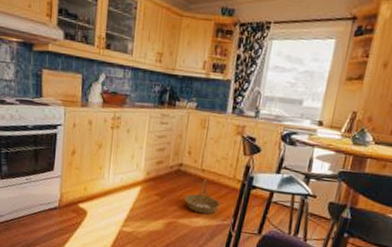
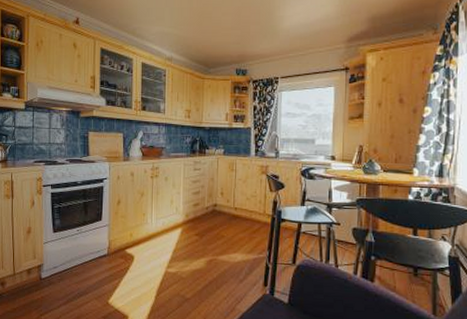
basket: present [184,178,220,214] -> none [222,216,254,249]

